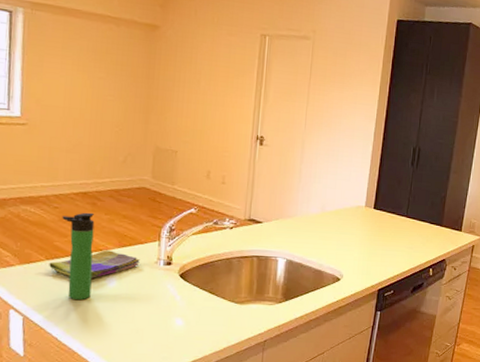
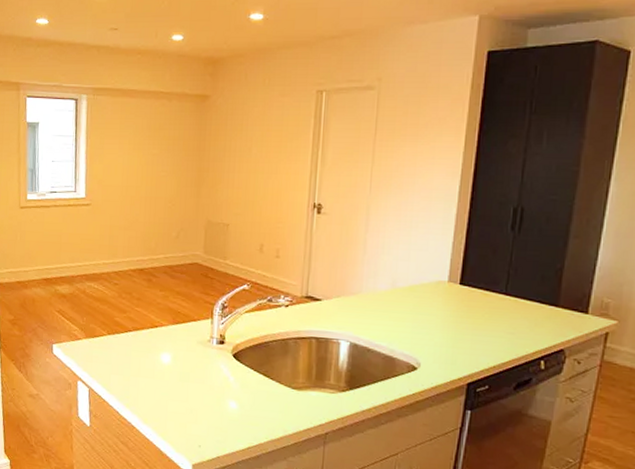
dish towel: present [49,250,140,278] -> none [110,326,193,355]
bottle: present [62,212,95,300] -> none [121,288,150,375]

